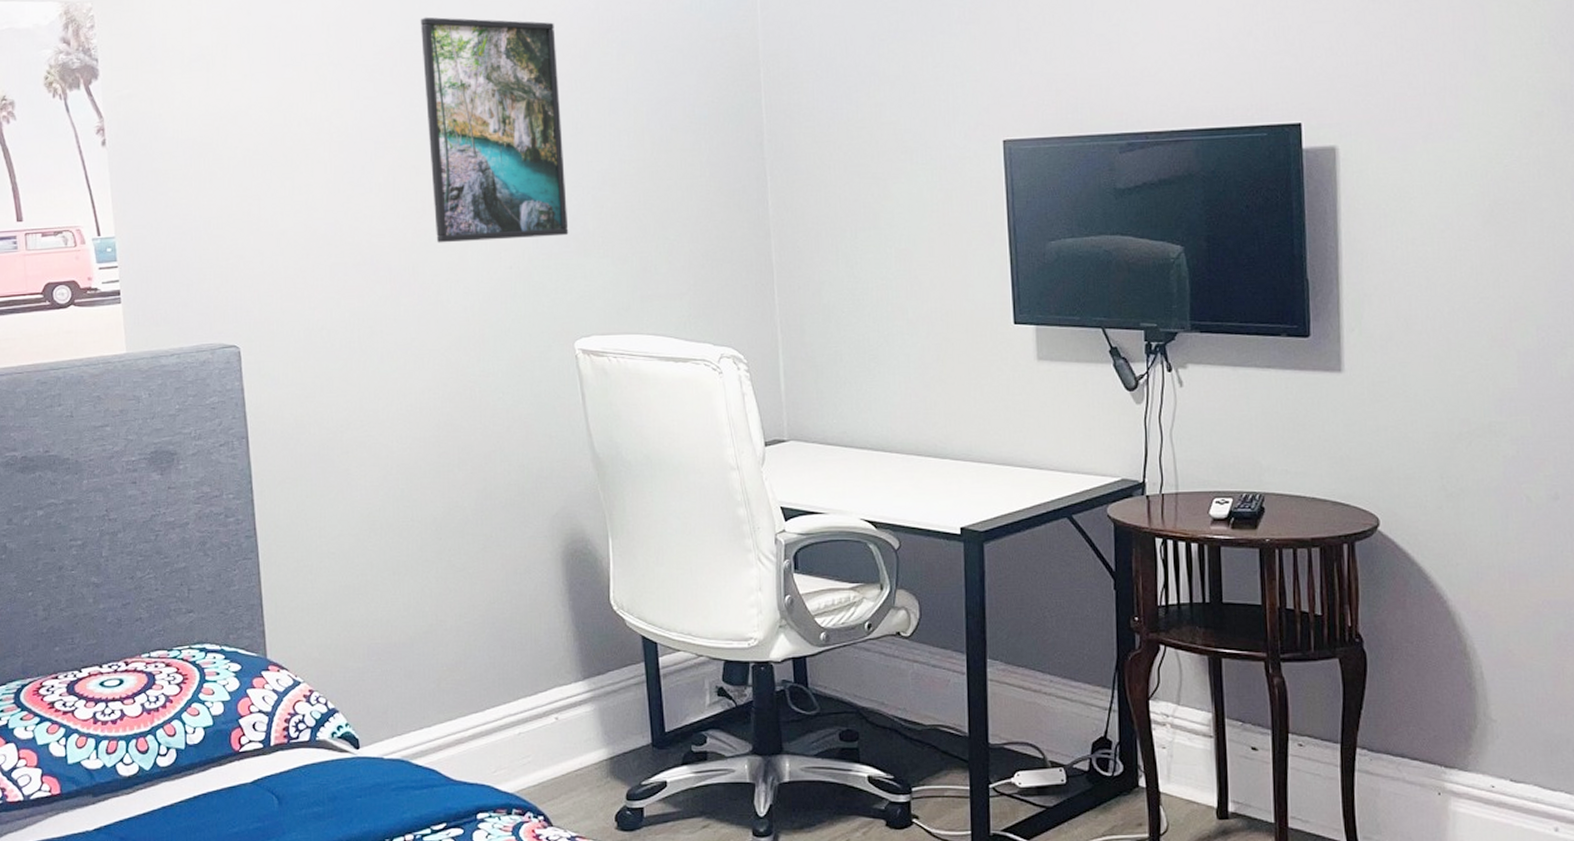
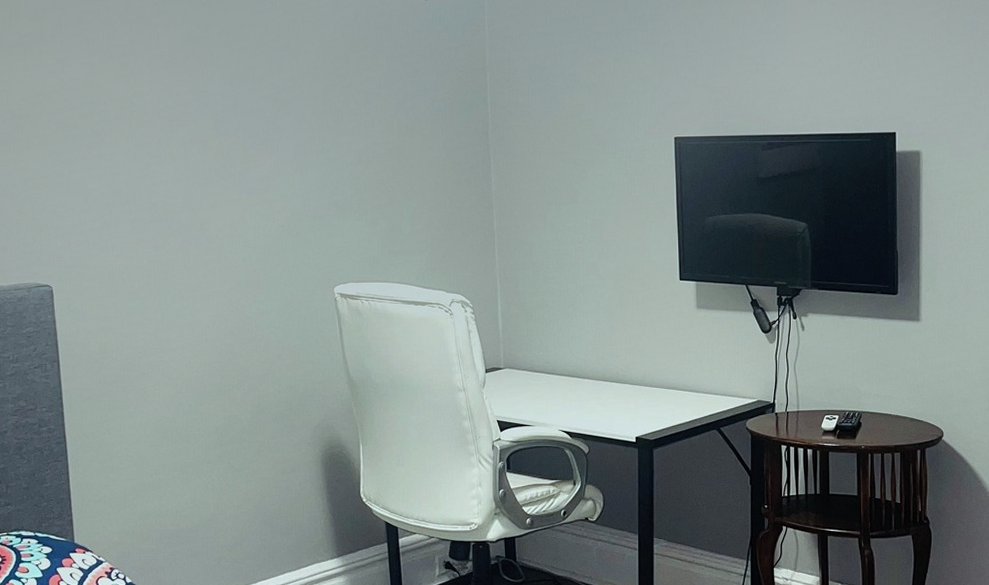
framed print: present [420,17,569,243] -> none [208,18,331,205]

